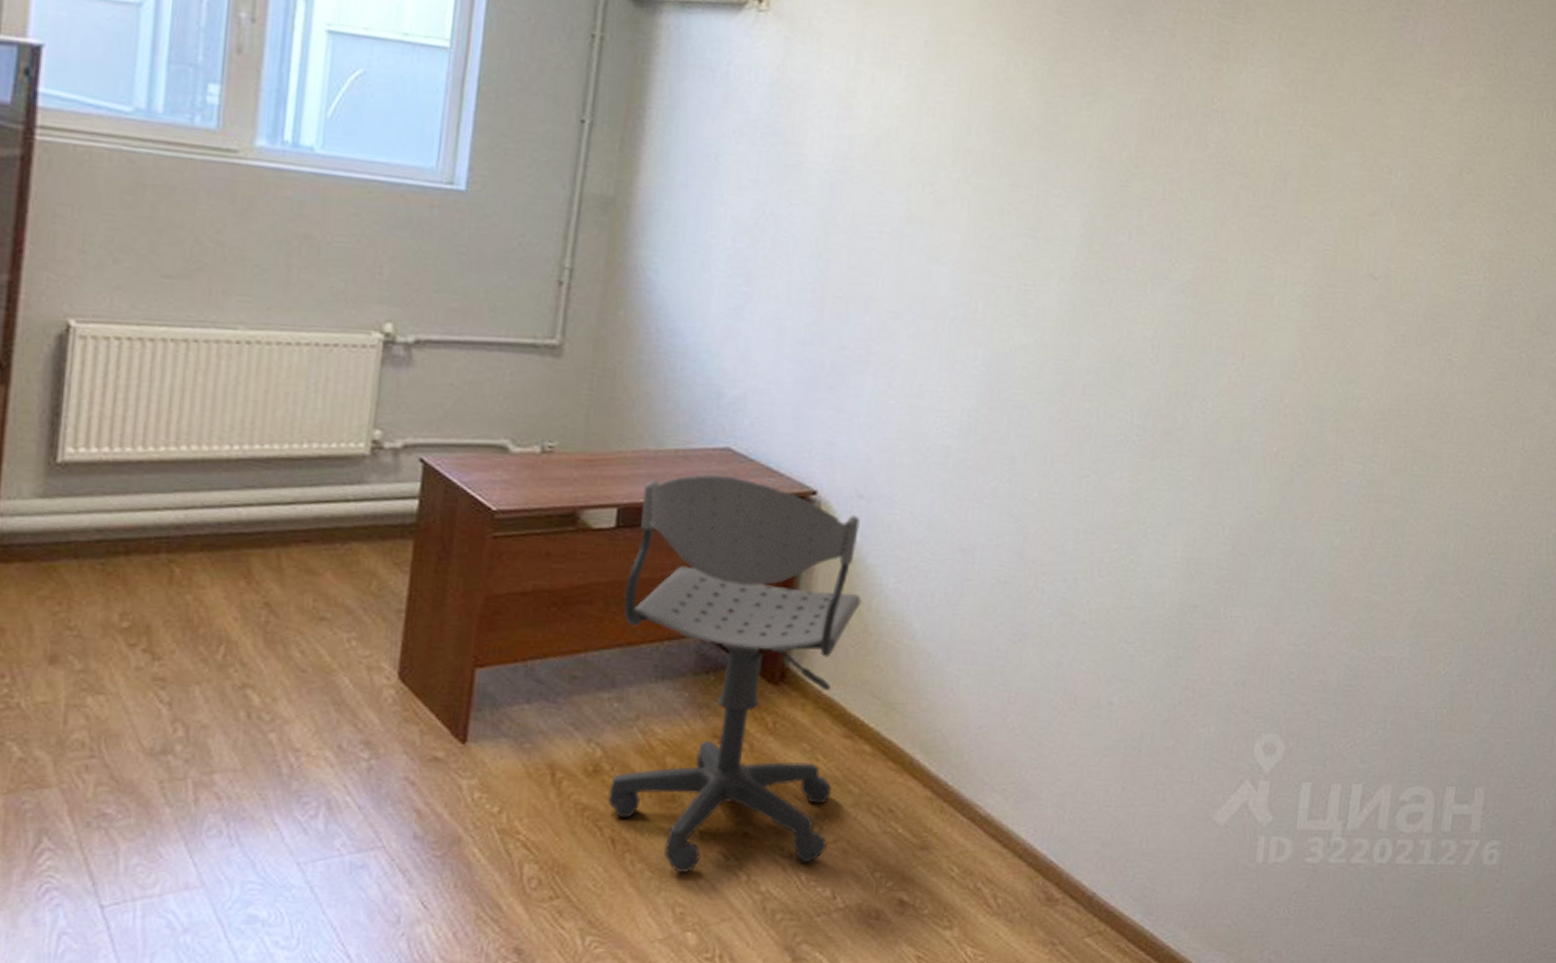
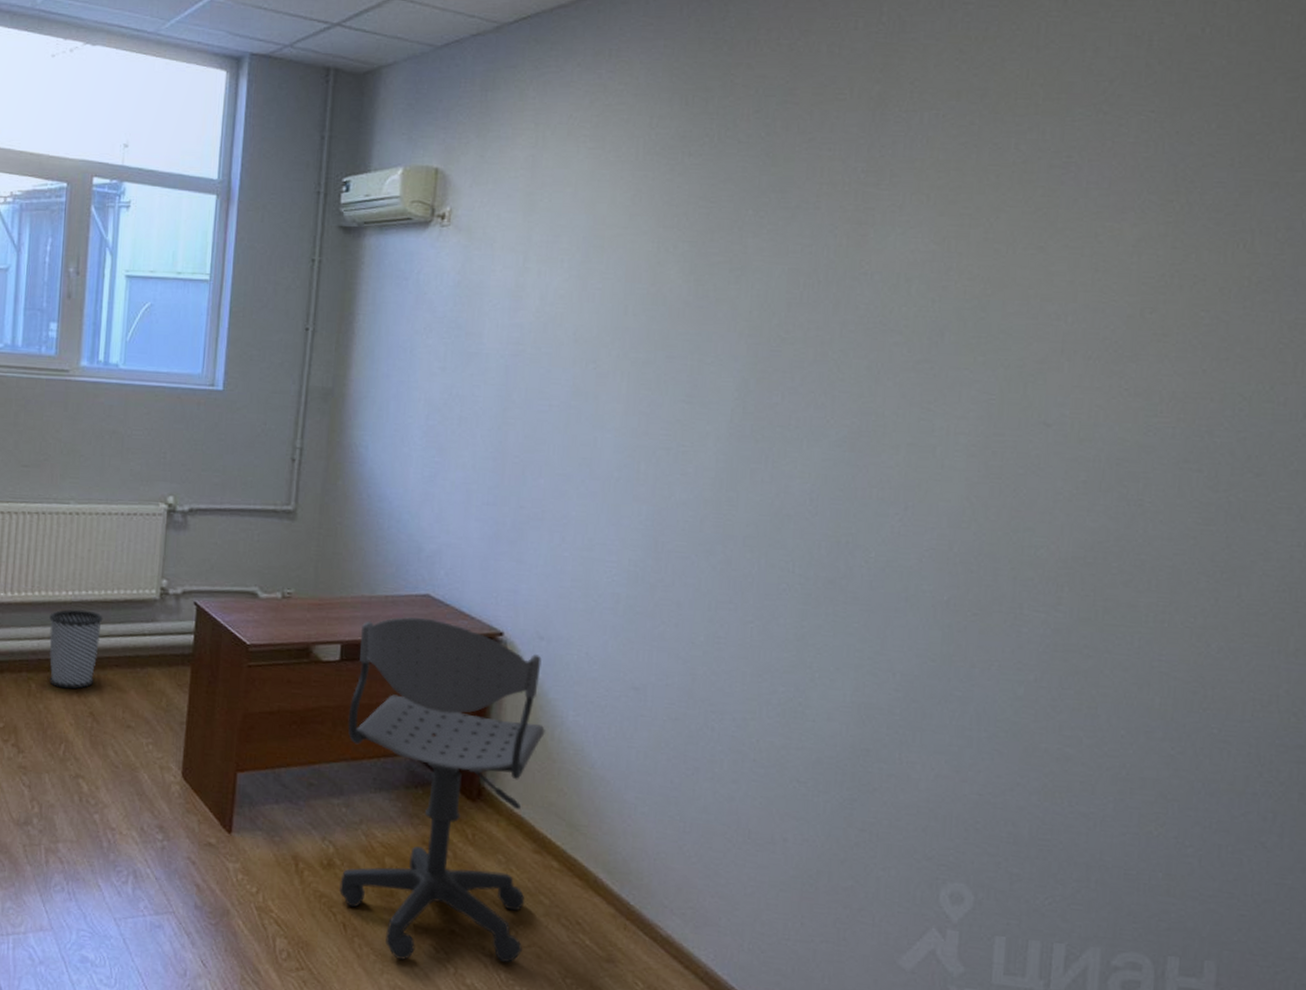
wastebasket: none [202,468,286,574] -> present [49,609,103,689]

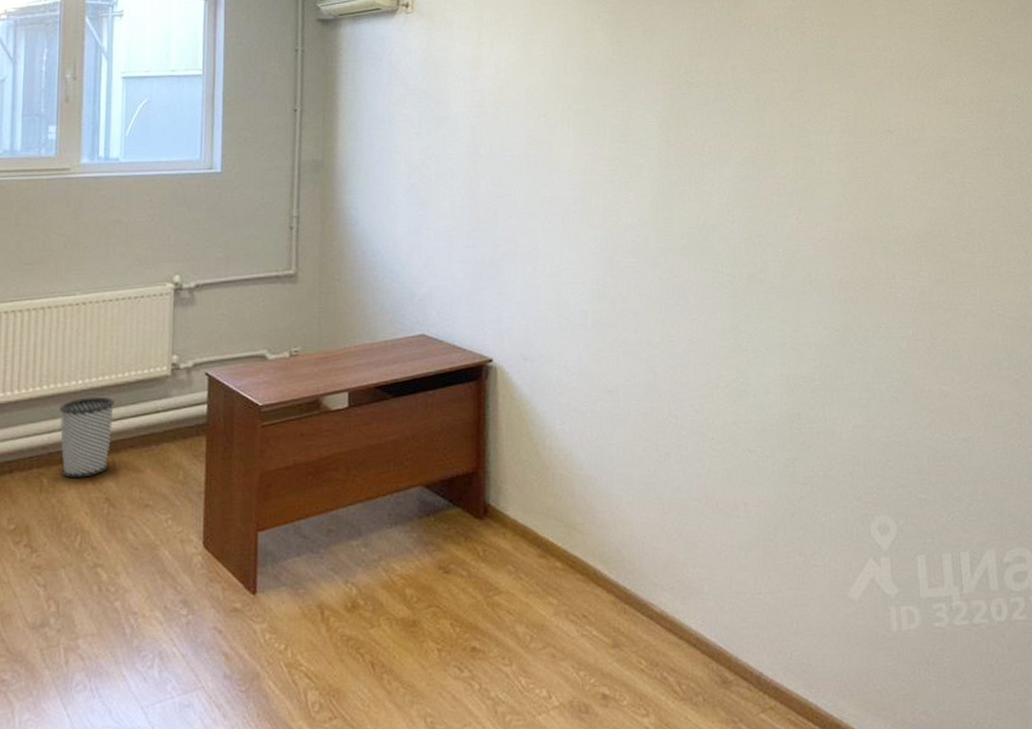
office chair: present [339,617,545,962] -> none [360,355,538,687]

